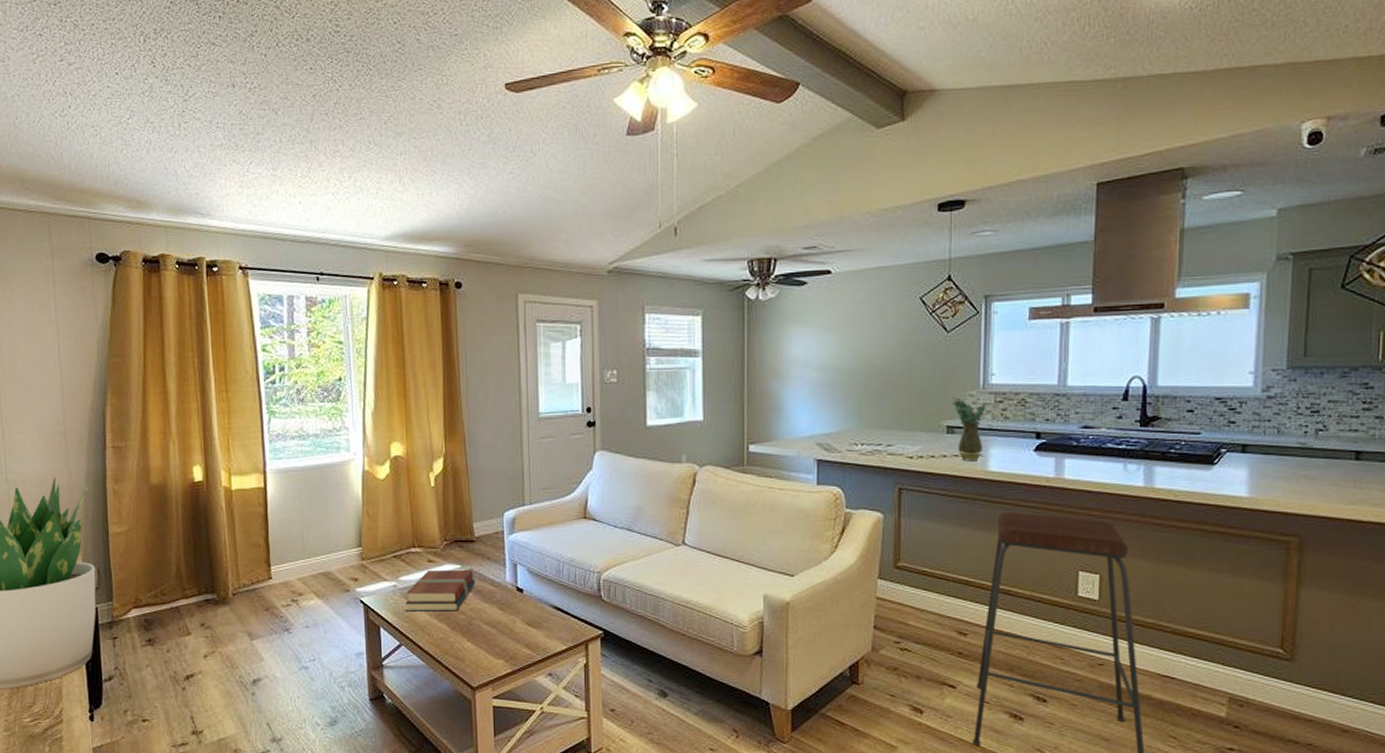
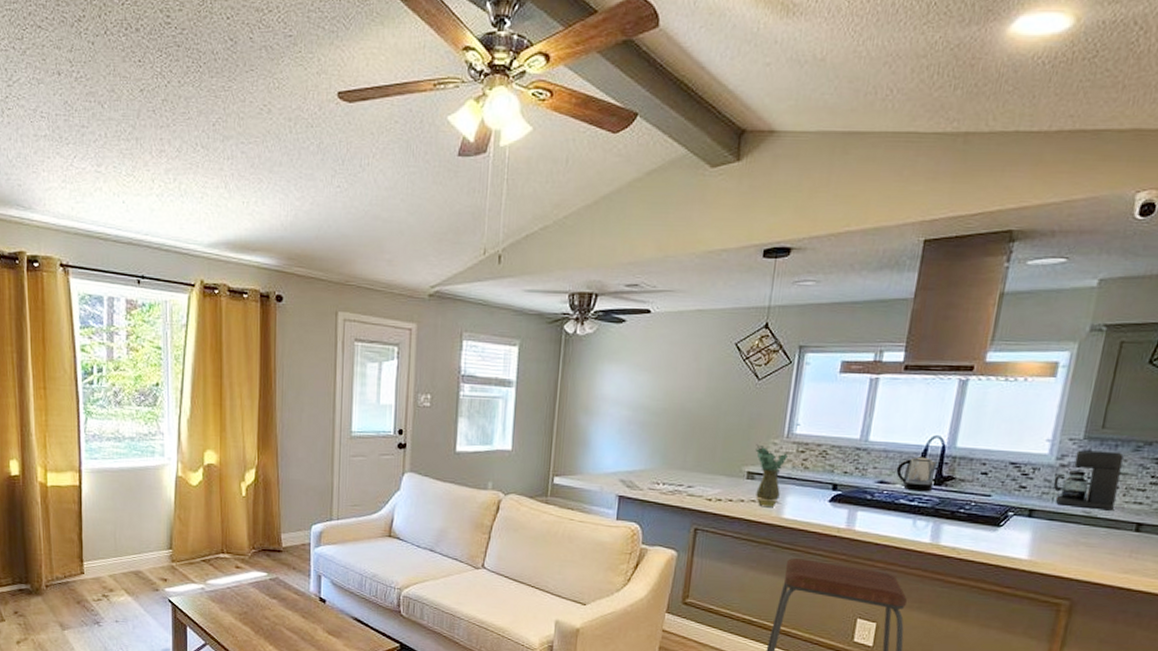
books: present [405,569,475,612] -> none [212,575,280,617]
kettle: none [1099,398,1140,434] -> present [896,457,937,492]
coffee maker: none [1263,379,1331,441] -> present [1053,450,1124,511]

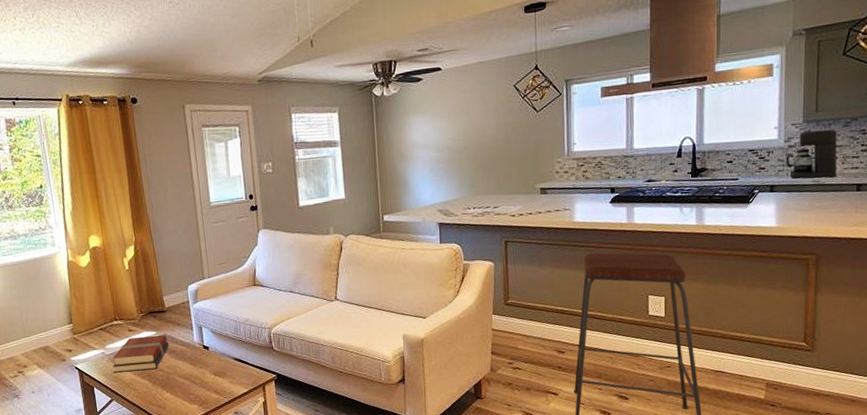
books: none [212,575,280,617] -> present [113,334,169,373]
vase: present [755,444,788,508] -> none [544,164,571,215]
kettle: present [896,457,937,492] -> none [659,155,691,184]

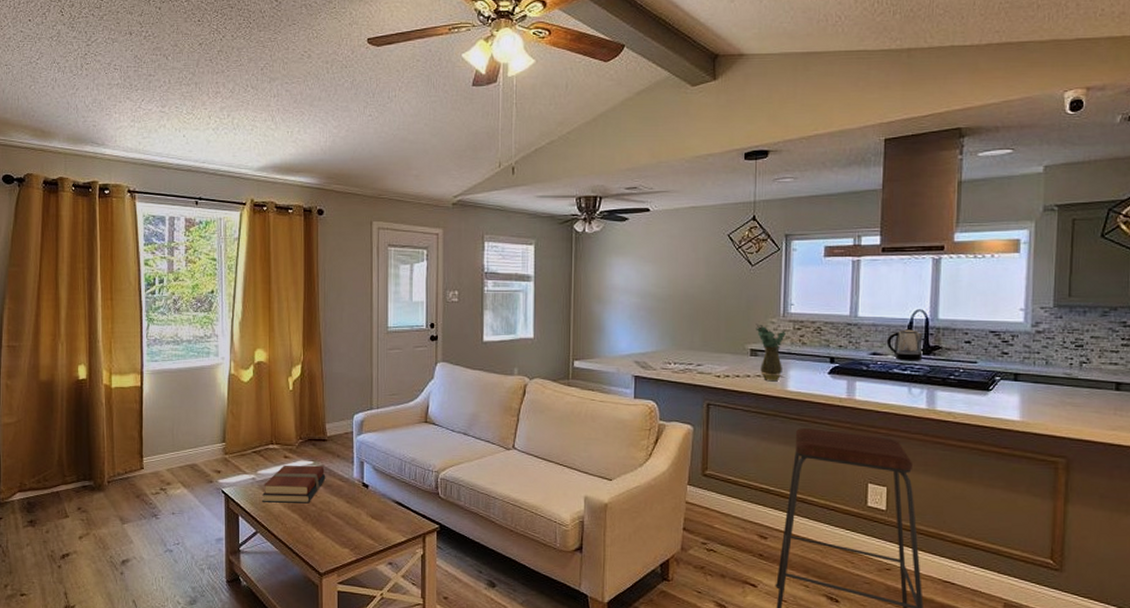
vase: none [544,164,571,215] -> present [756,324,786,382]
kettle: none [659,155,691,184] -> present [886,329,923,361]
coffee maker: present [786,129,837,179] -> none [1033,317,1093,372]

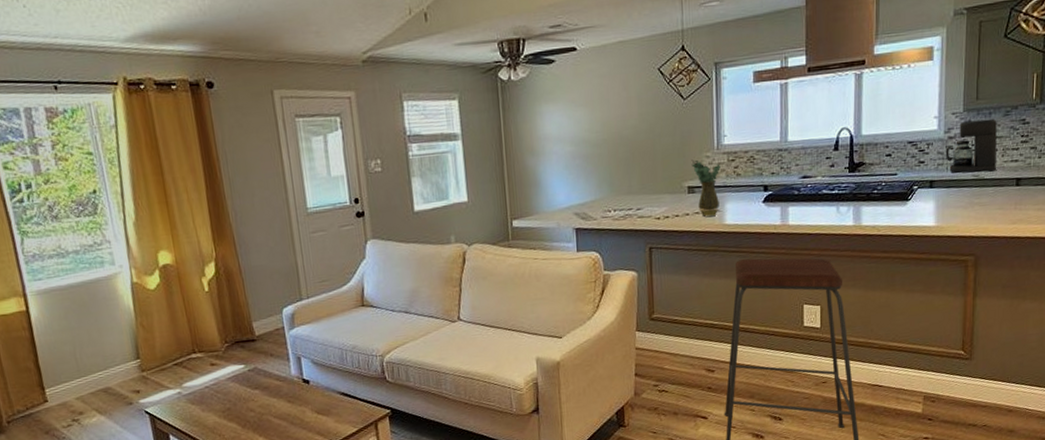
books: present [262,465,326,504] -> none [192,368,262,416]
kettle: present [886,329,923,361] -> none [815,148,849,181]
coffee maker: none [1033,317,1093,372] -> present [945,118,997,174]

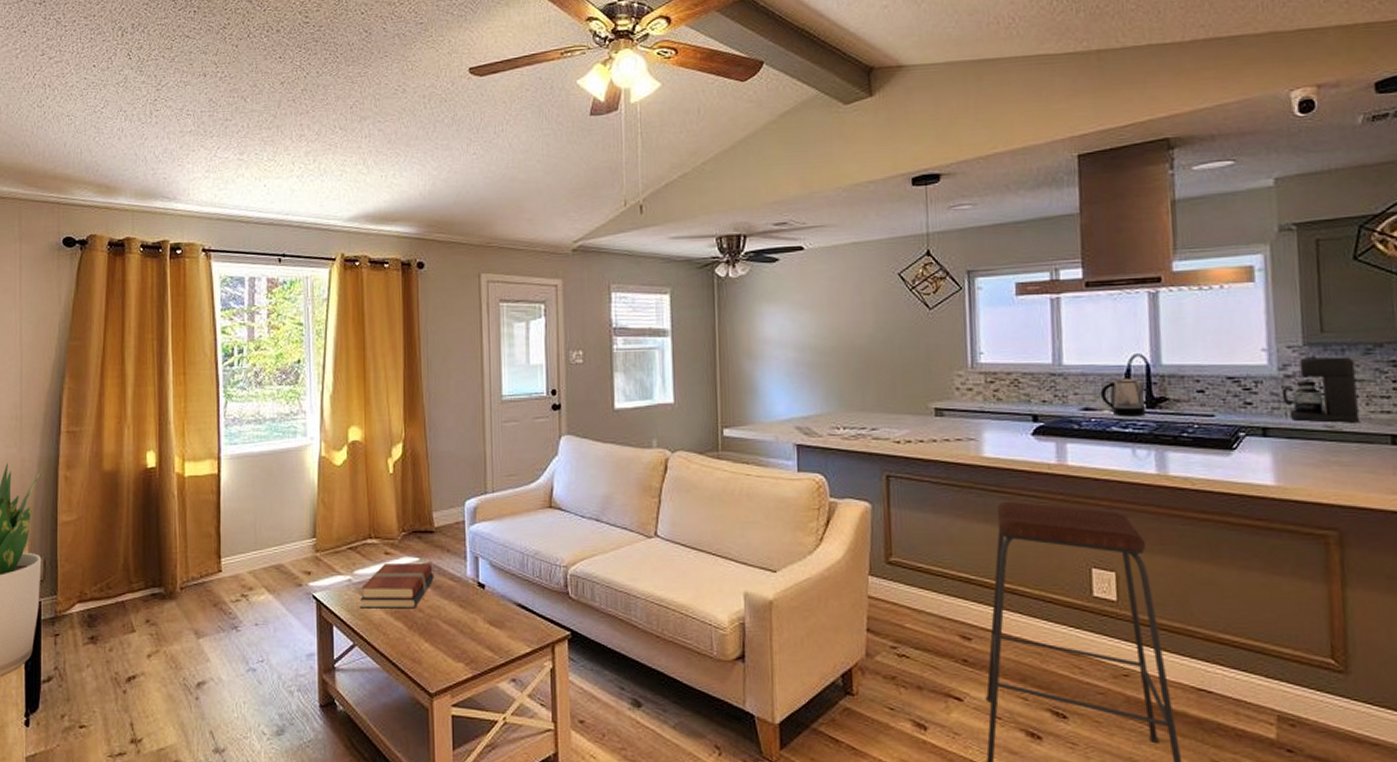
books: none [192,368,262,416] -> present [360,562,434,609]
vase: present [691,159,721,217] -> none [939,377,976,447]
kettle: none [815,148,849,181] -> present [1100,378,1147,417]

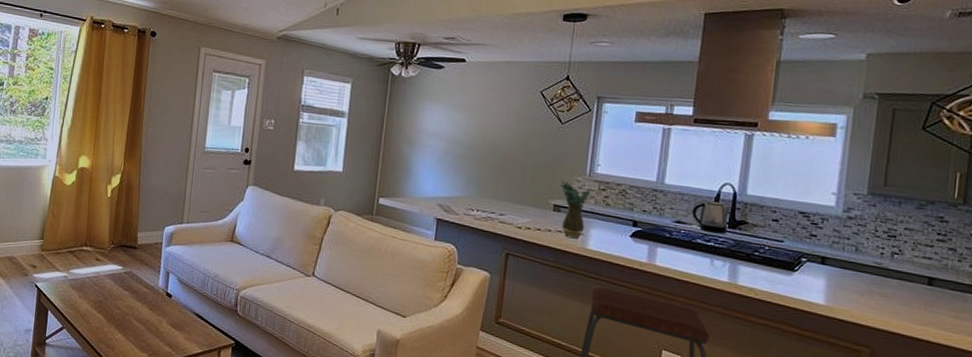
books: present [360,562,434,609] -> none [71,267,133,306]
vase: none [939,377,976,447] -> present [560,180,591,239]
coffee maker: present [1282,357,1359,423] -> none [842,204,908,264]

